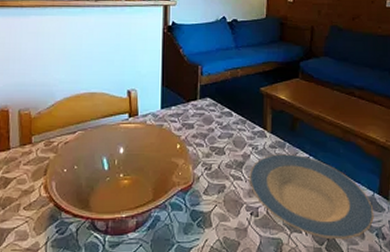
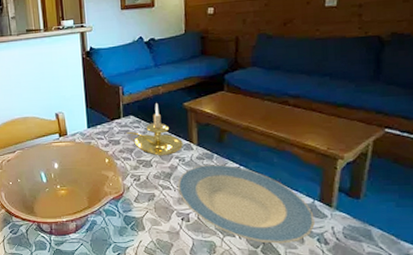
candle holder: none [202,86,257,142] -> present [126,103,183,155]

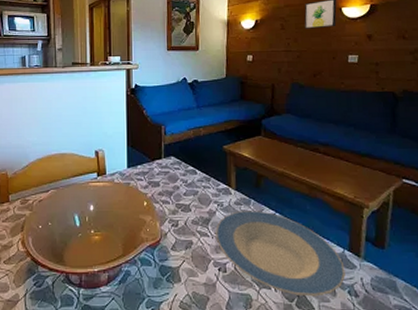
candle holder: present [126,103,183,155] -> none [167,145,222,199]

